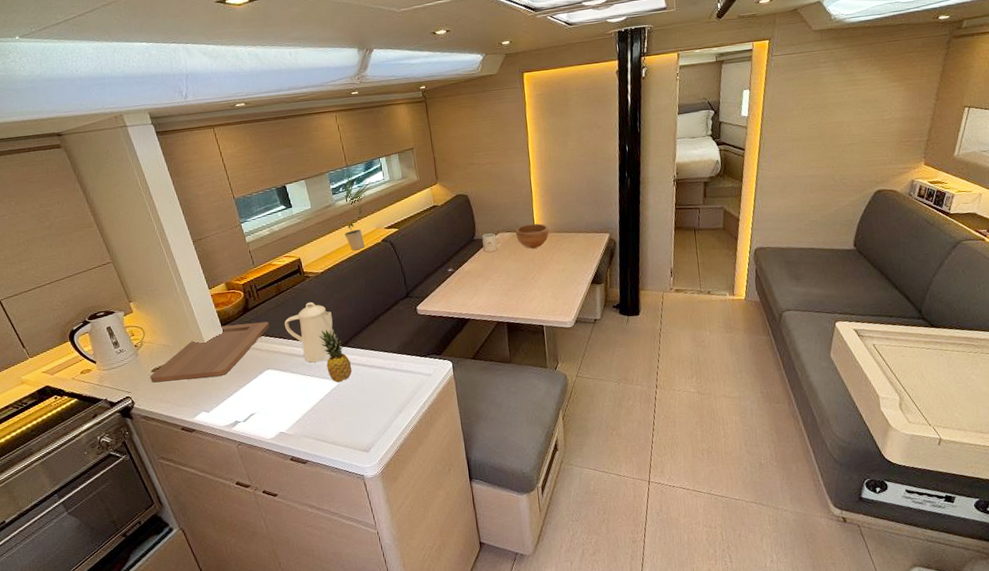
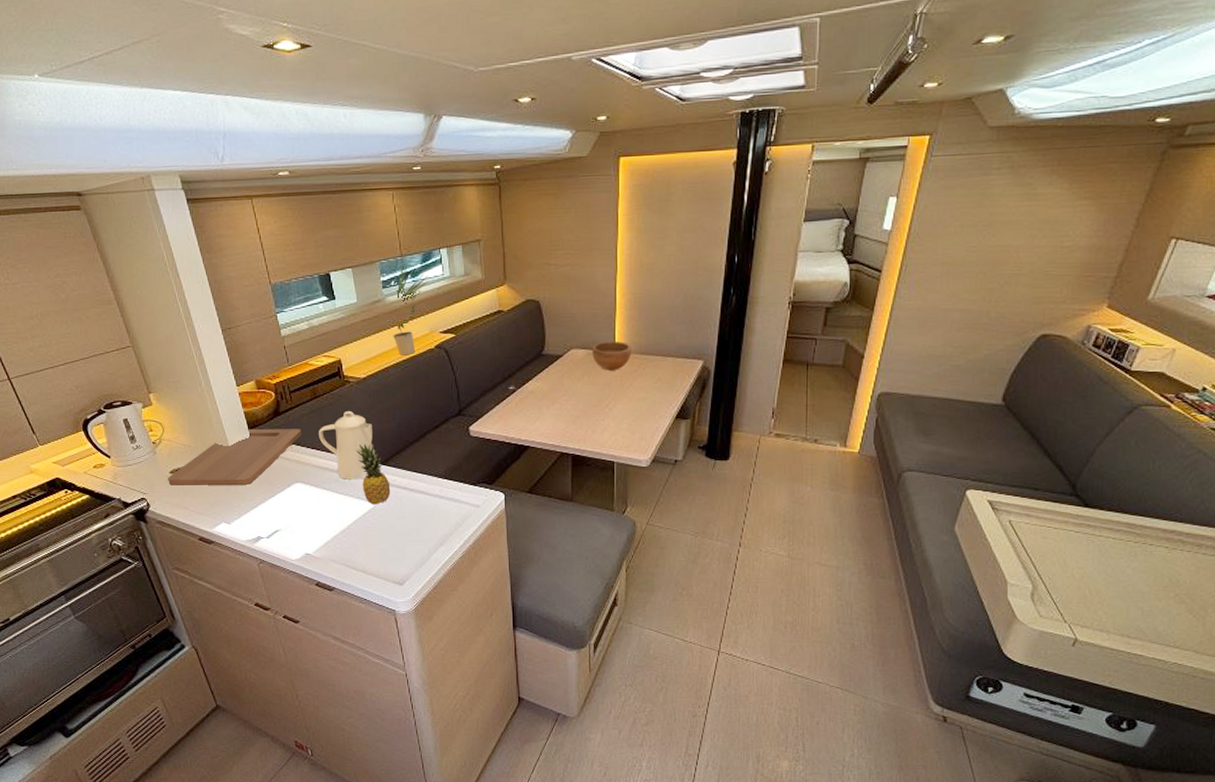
mug: present [482,233,503,253] -> none [551,348,575,371]

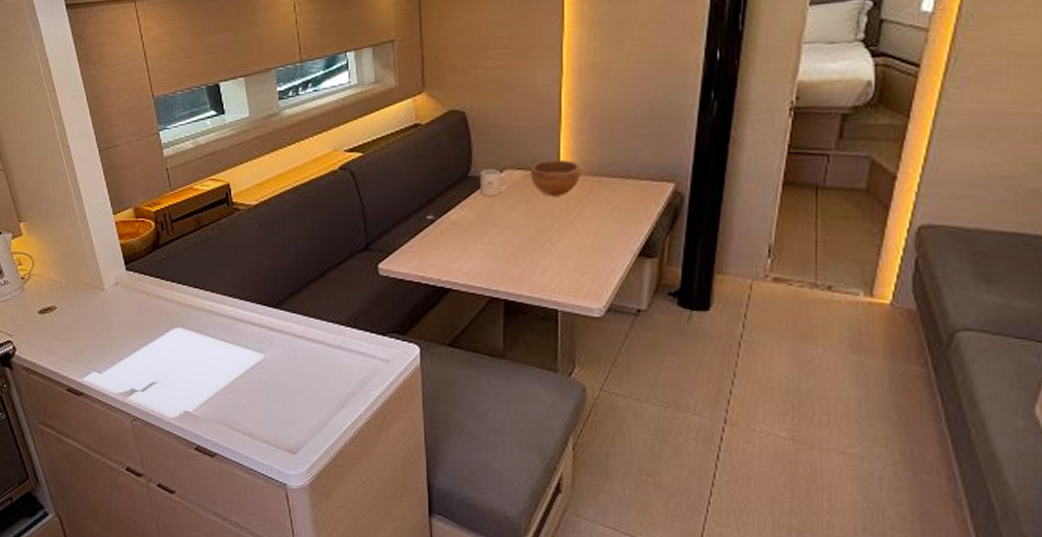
cutting board: present [167,428,302,486] -> none [35,263,184,328]
teapot: present [318,410,380,480] -> none [201,243,272,325]
fruit: present [356,443,391,505] -> none [245,282,284,356]
plant: present [393,259,428,356] -> none [290,65,332,179]
mug: none [551,348,575,371] -> present [479,169,509,197]

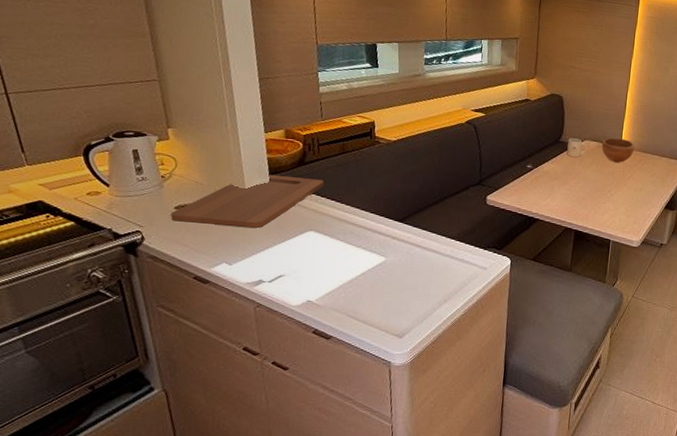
cutting board: none [35,263,184,328] -> present [170,174,324,228]

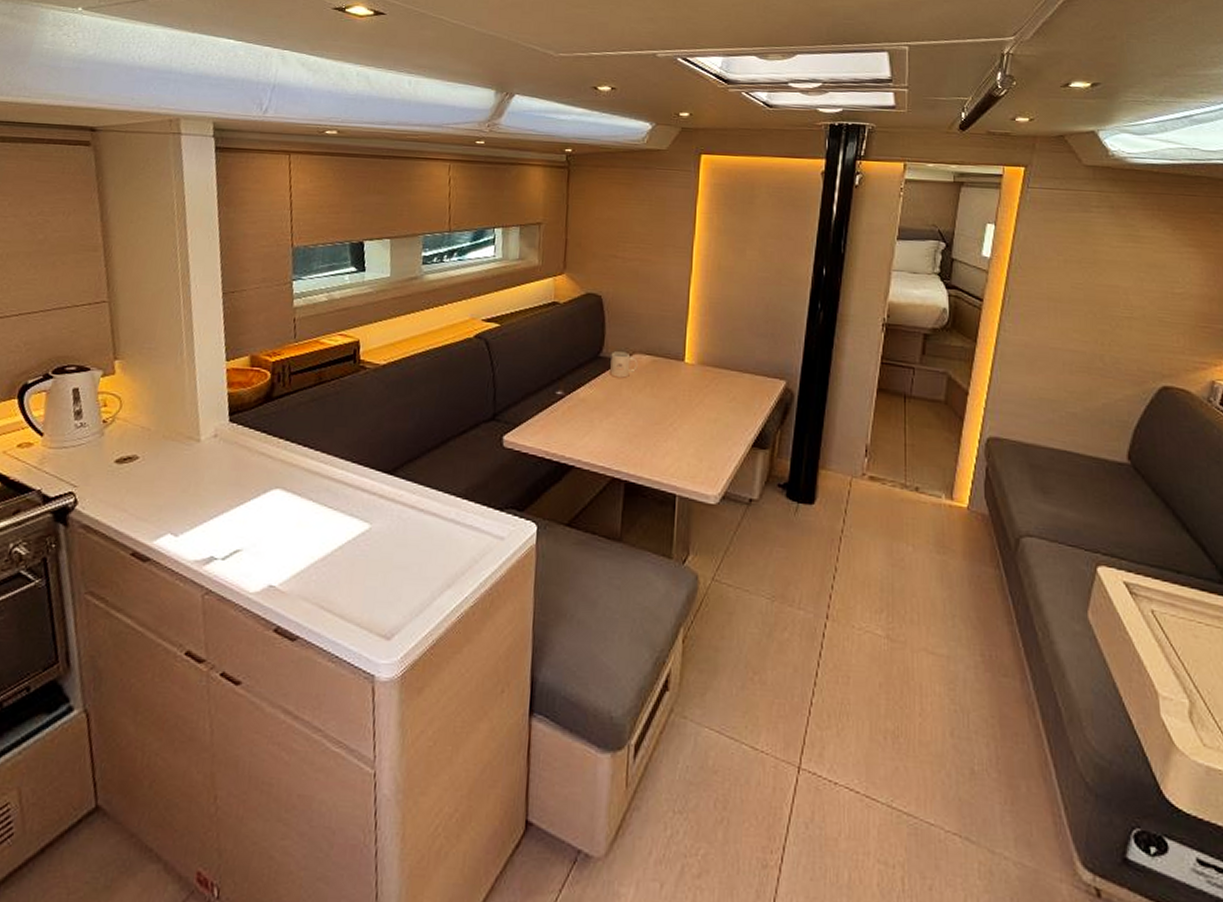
cutting board: present [170,174,324,228] -> none [109,413,296,486]
bowl: present [602,137,635,163] -> none [658,348,704,383]

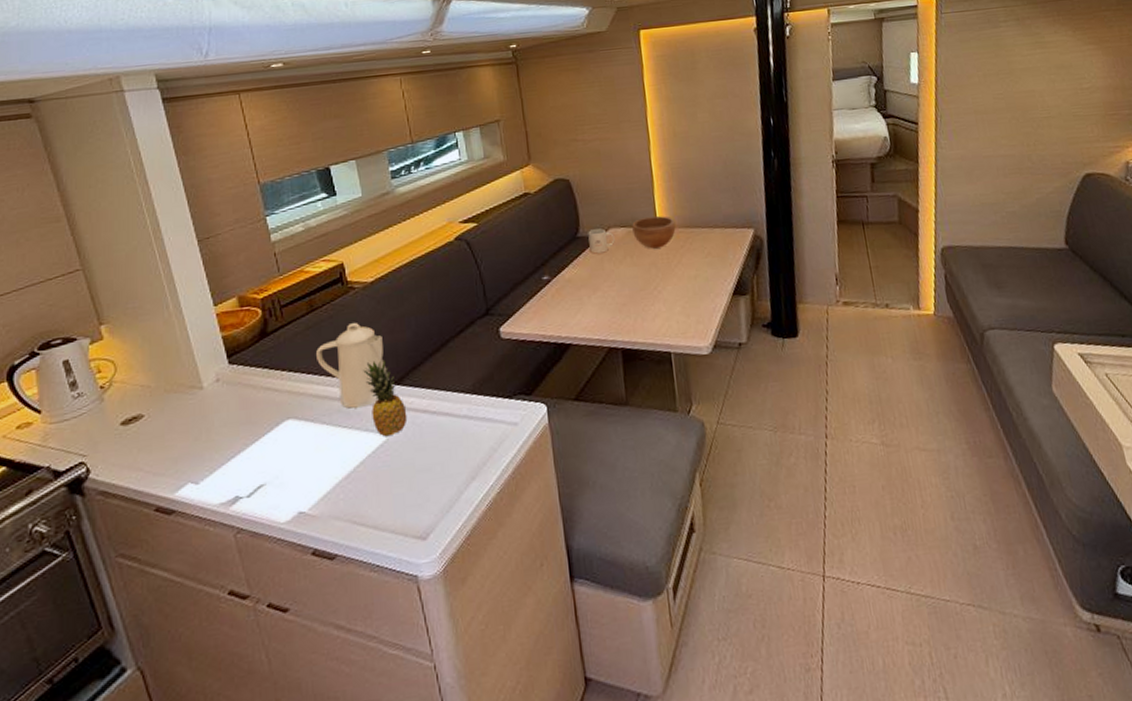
teapot: none [315,402,386,491] -> present [315,322,393,409]
fruit: none [359,445,395,526] -> present [363,360,408,437]
bowl: none [658,348,704,383] -> present [632,215,676,249]

